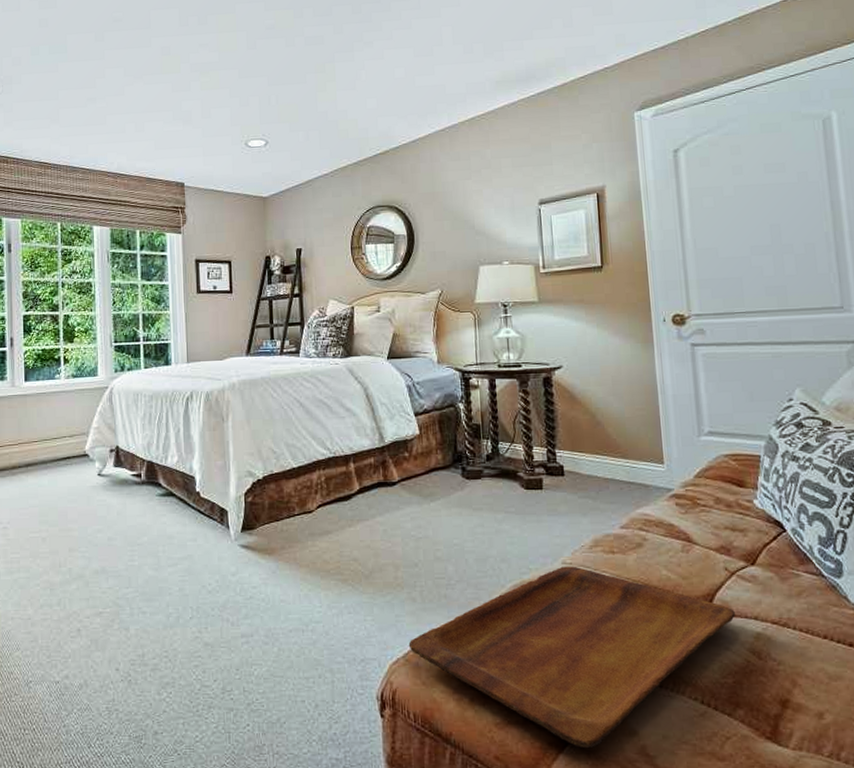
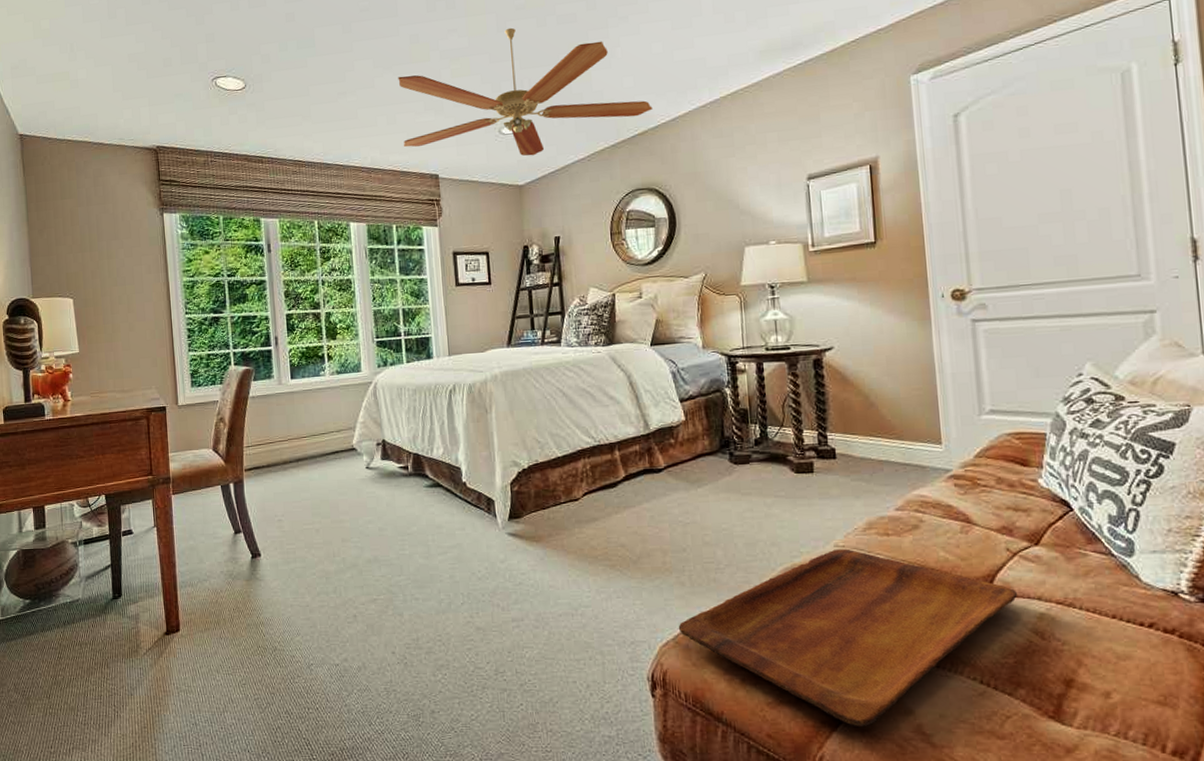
ceiling fan: none [148,45,394,169] -> present [398,27,653,156]

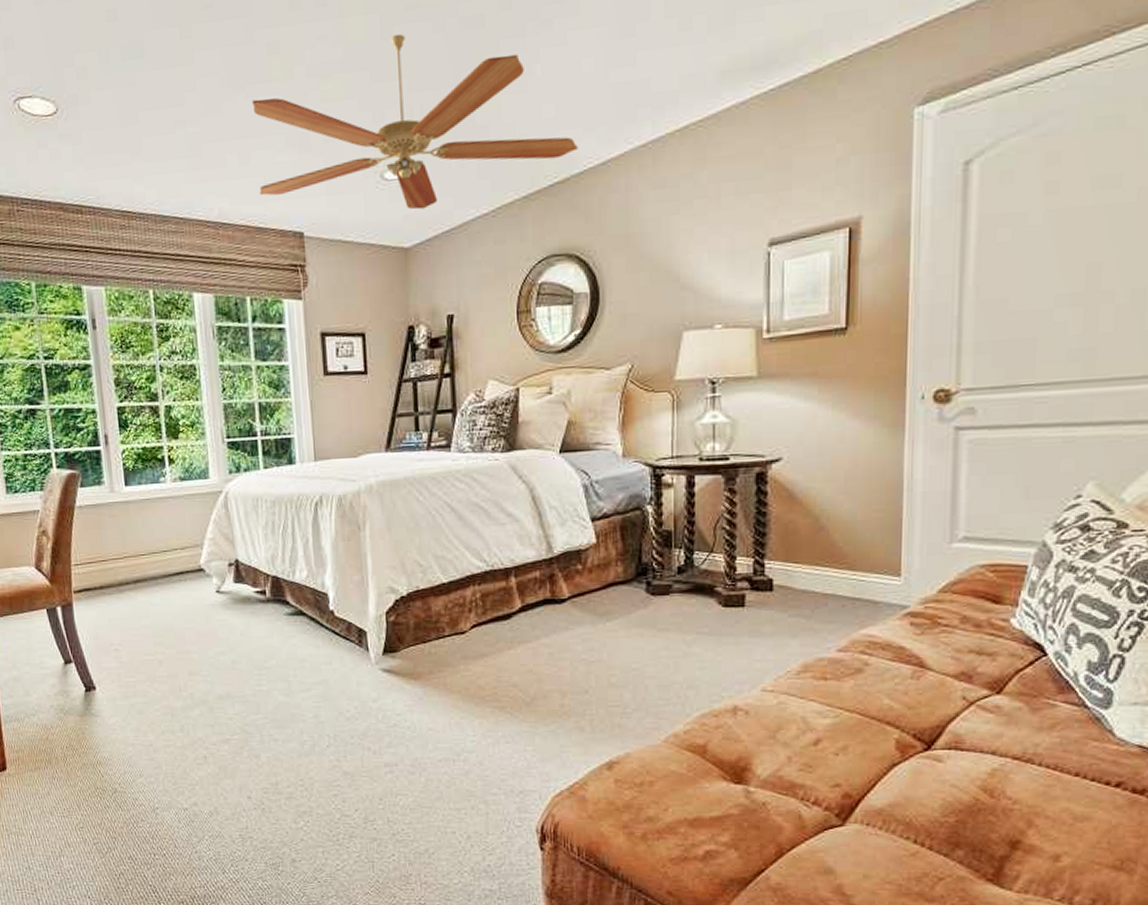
tray: present [678,548,1017,727] -> none [574,693,968,886]

